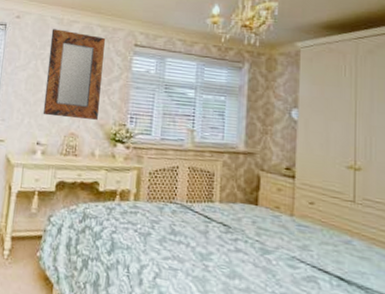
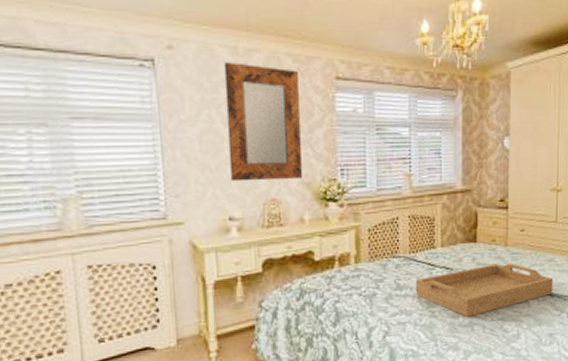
serving tray: none [189,228,351,283] -> present [415,263,553,318]

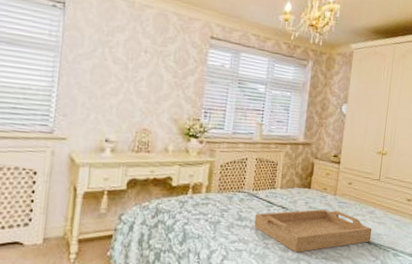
home mirror: present [223,62,303,182] -> none [111,13,181,115]

